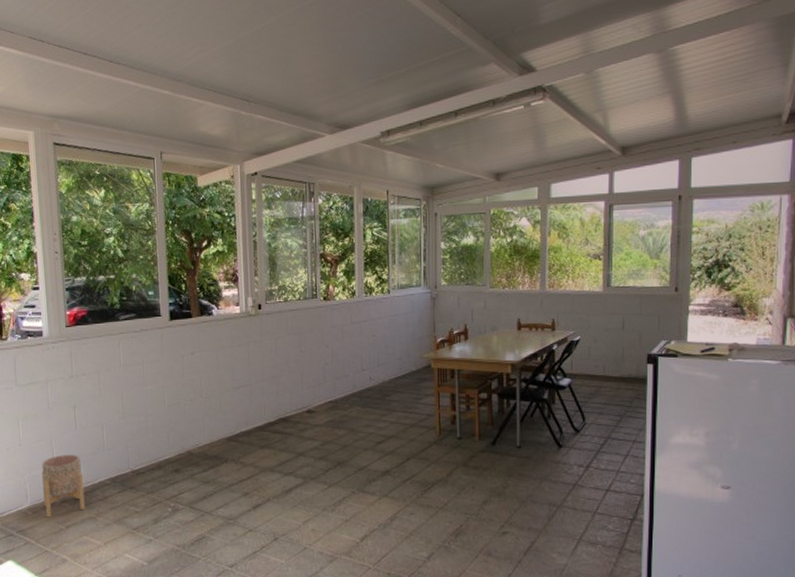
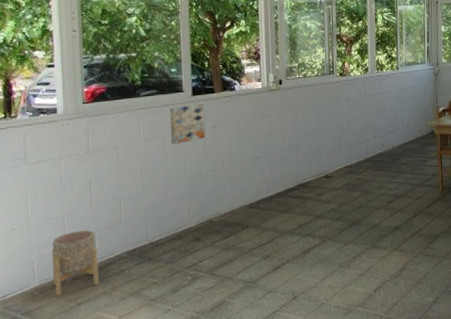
wall art: none [148,328,184,371] -> present [170,103,206,145]

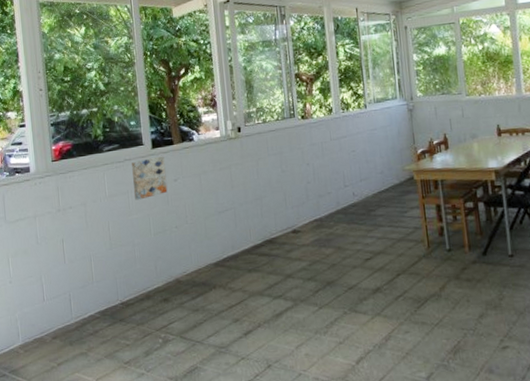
planter: present [51,230,99,297] -> none [32,288,76,356]

